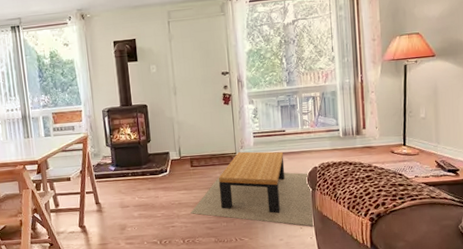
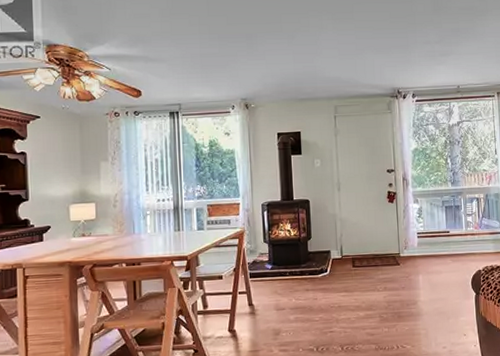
coffee table: present [190,151,314,227] -> none [351,252,478,334]

